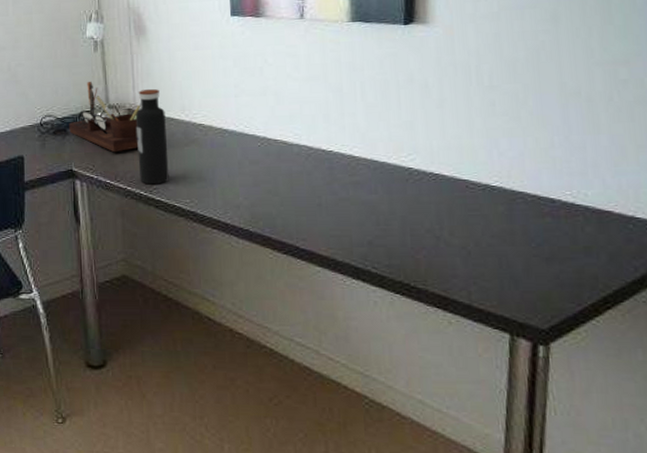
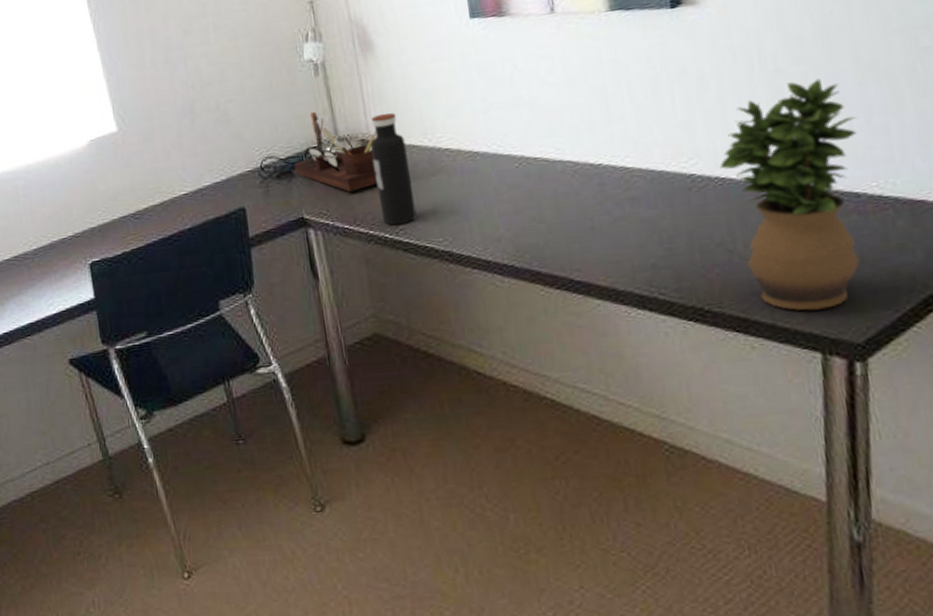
potted plant: none [434,97,557,296] -> present [719,78,860,311]

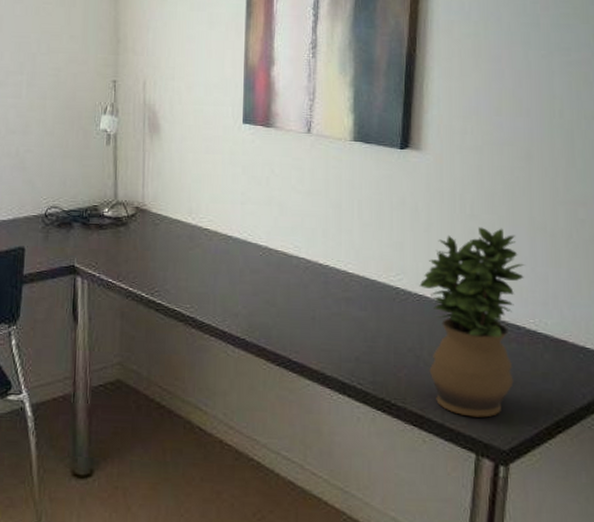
desk organizer: present [294,111,378,193] -> none [74,174,151,251]
water bottle: present [370,113,417,225] -> none [142,189,173,287]

